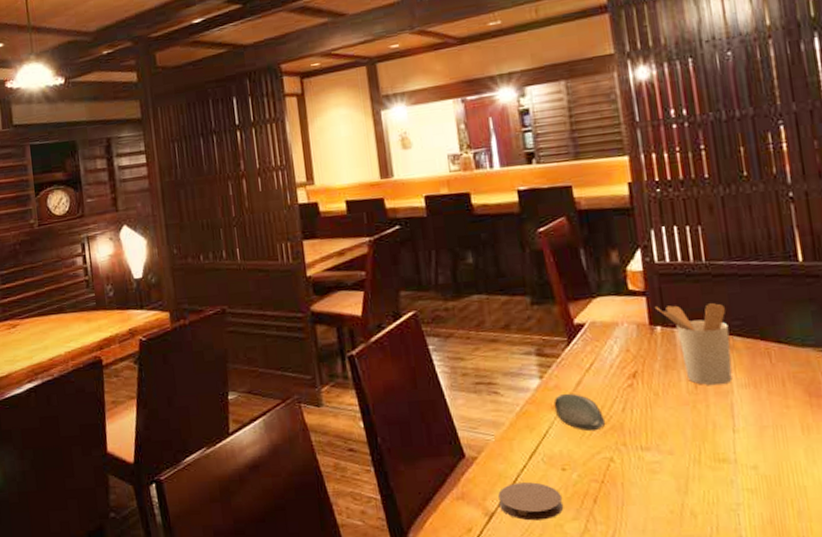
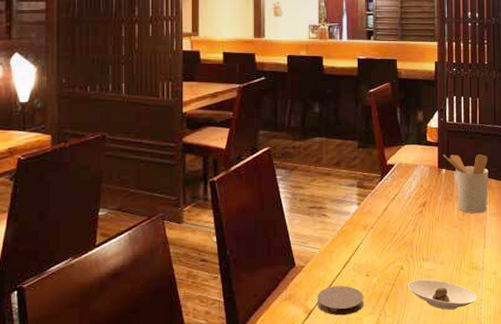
oval tray: present [555,393,605,432] -> none [367,217,400,247]
saucer: none [622,475,733,517] -> present [407,279,478,310]

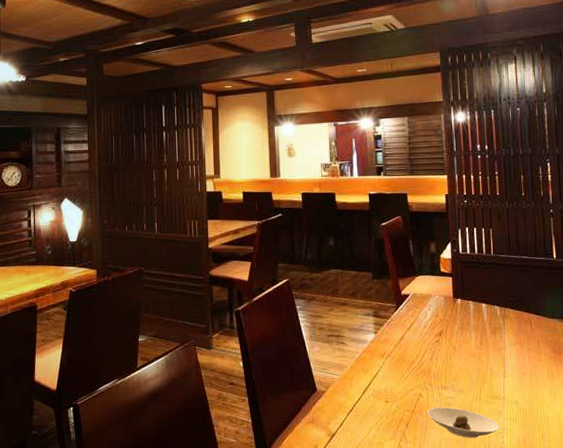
coaster: present [317,285,364,316] -> none [339,411,385,440]
utensil holder: present [443,154,489,214] -> none [457,284,506,343]

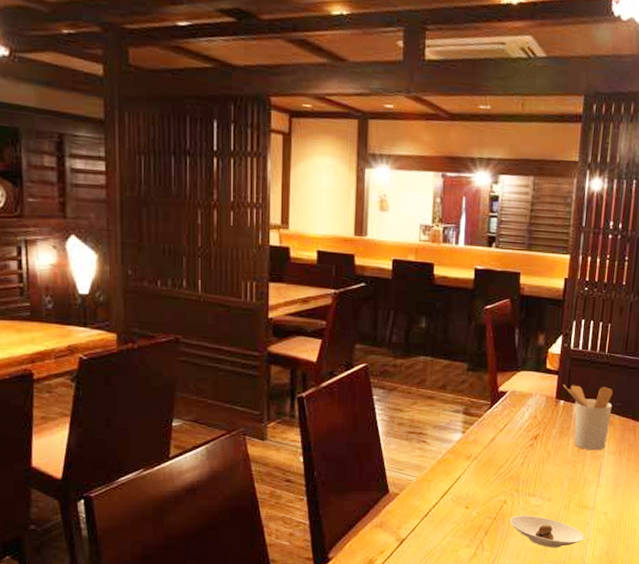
utensil holder: none [457,284,506,343] -> present [562,385,614,451]

